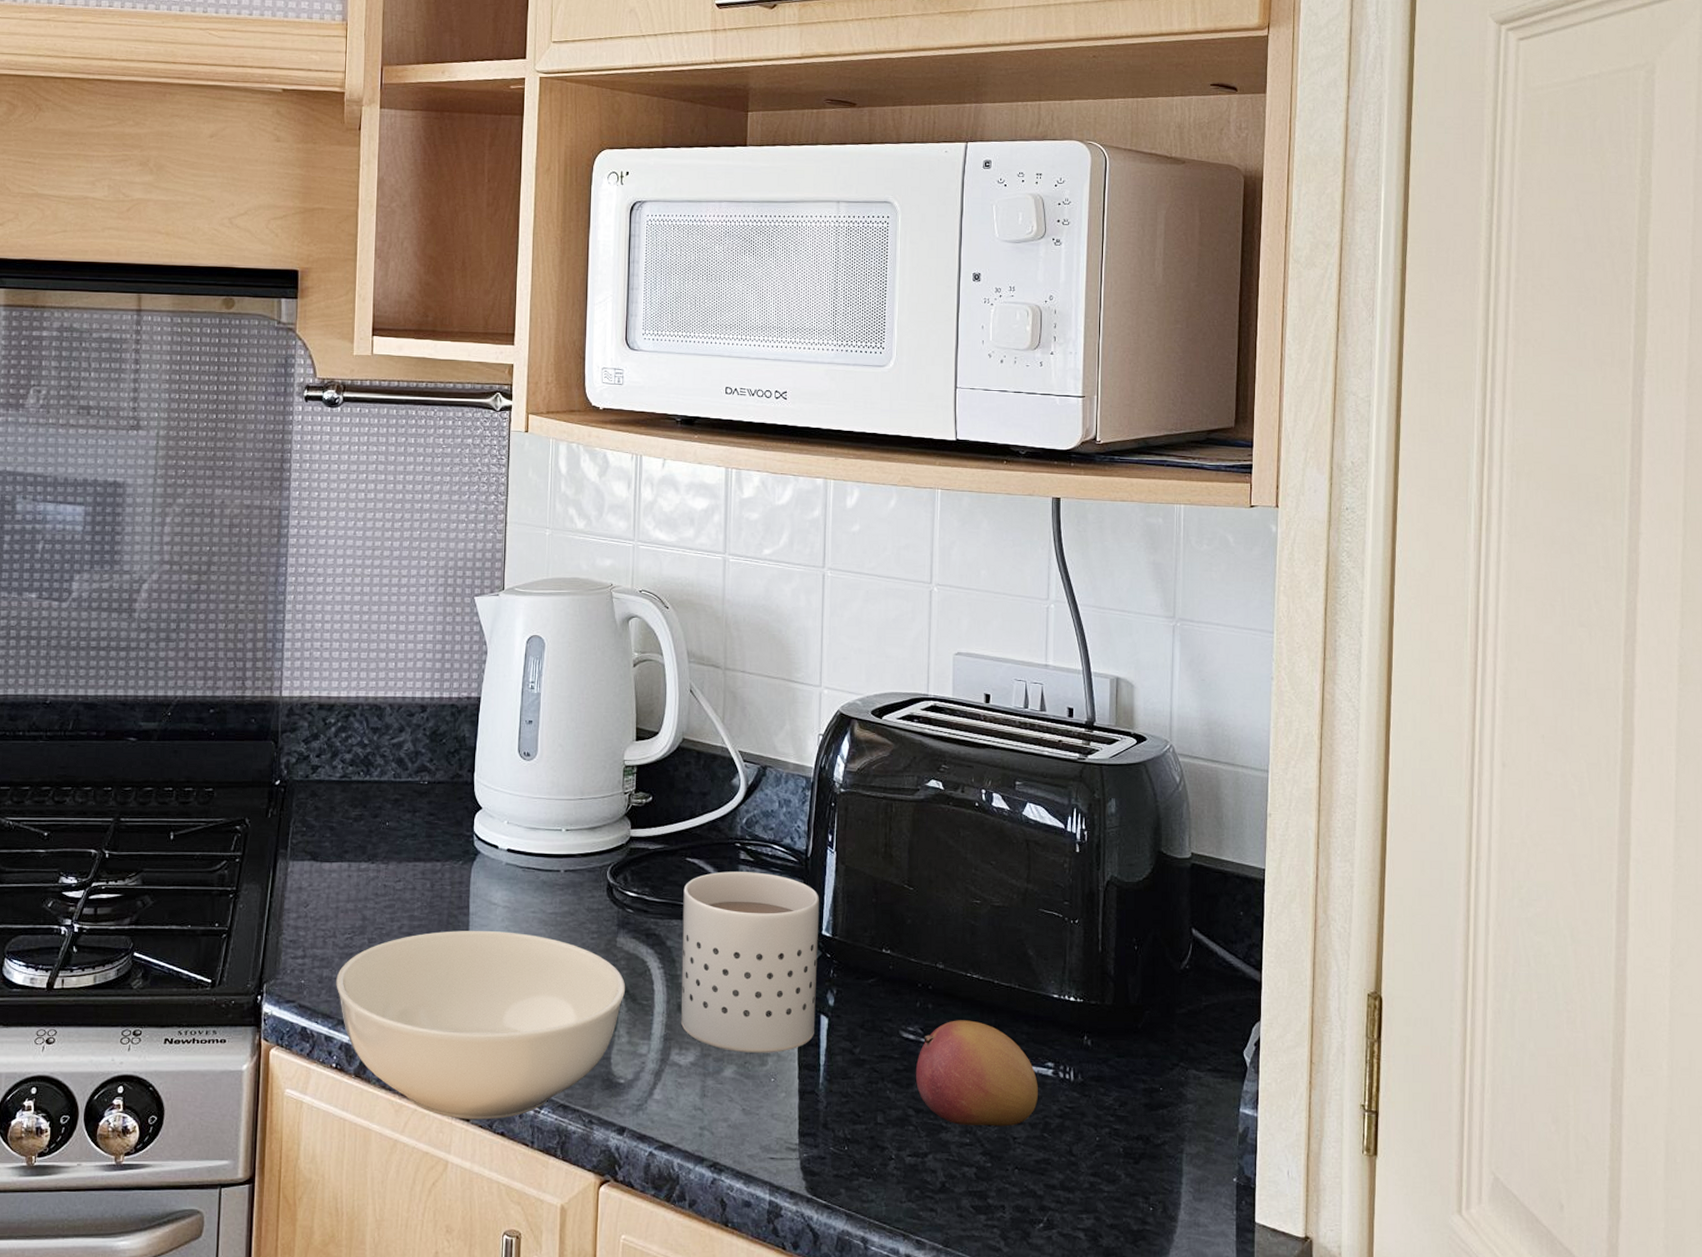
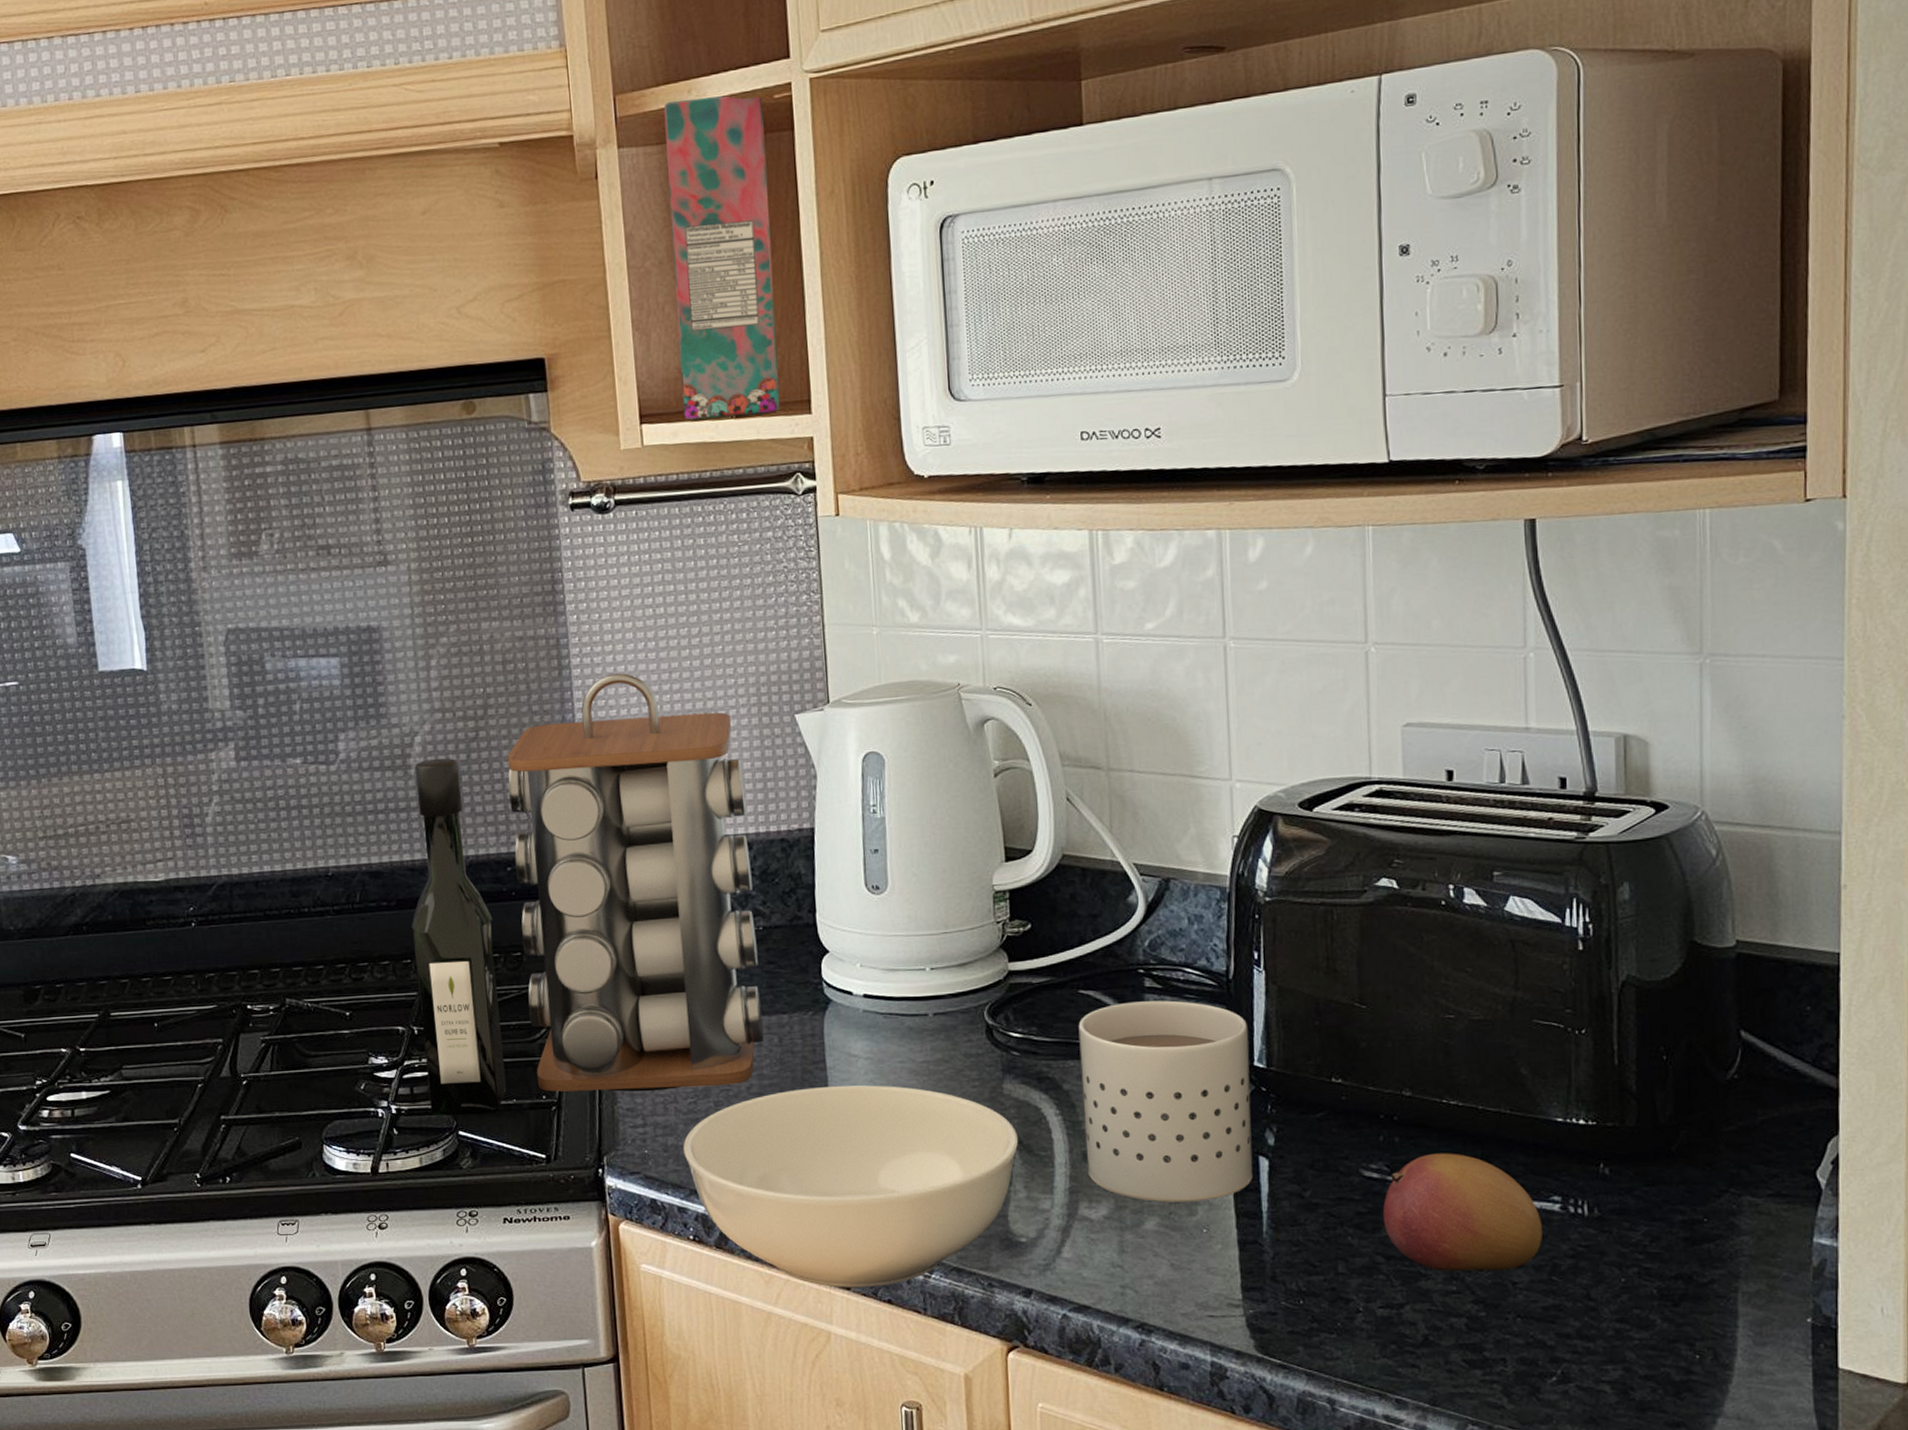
bottle: none [111,605,192,938] -> present [411,758,507,1117]
spice rack: none [212,546,426,926] -> present [507,673,764,1092]
cereal box: none [409,77,500,340] -> present [663,94,780,420]

